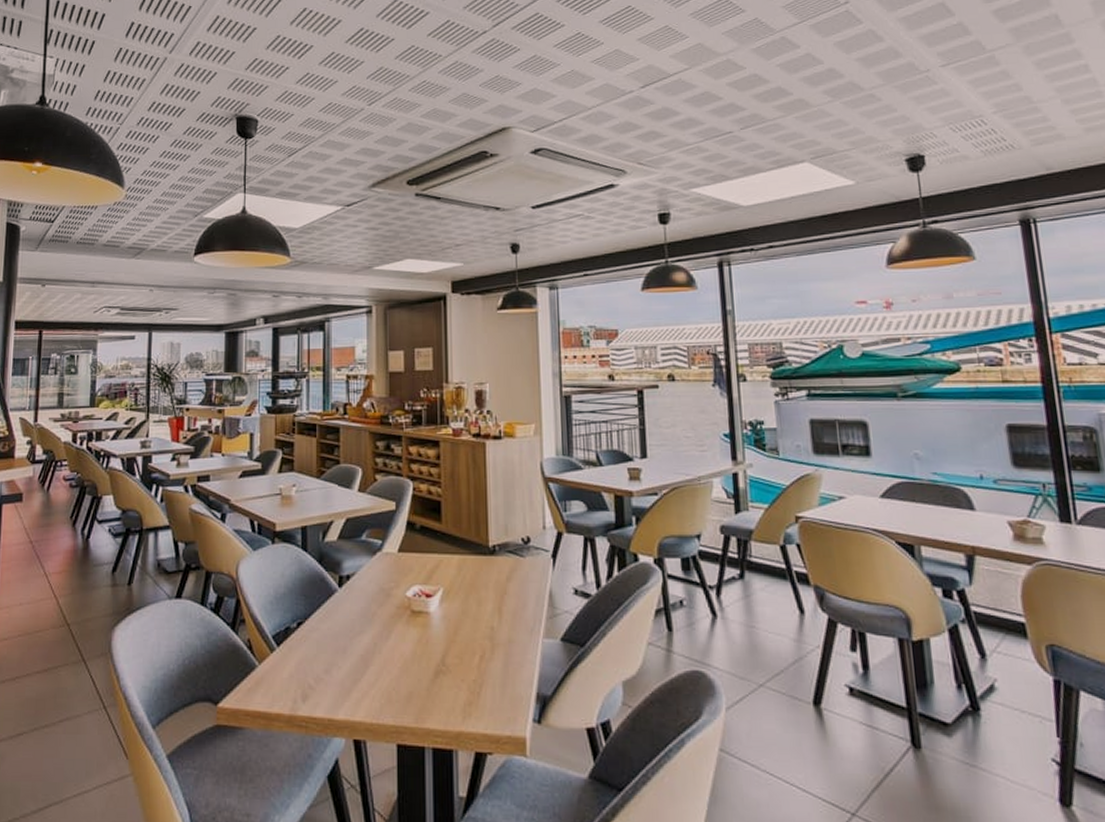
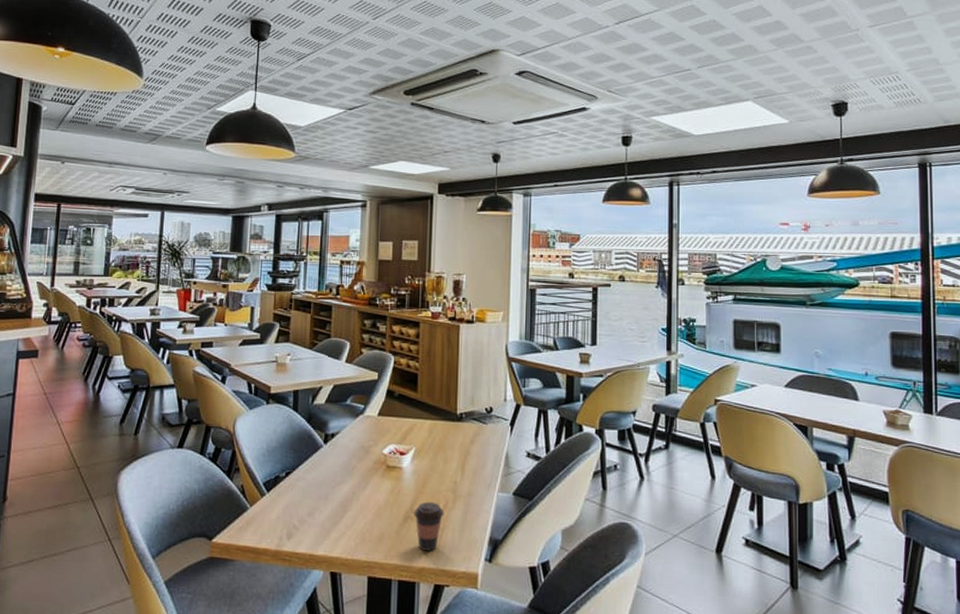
coffee cup: none [446,652,482,712] -> present [414,501,444,551]

